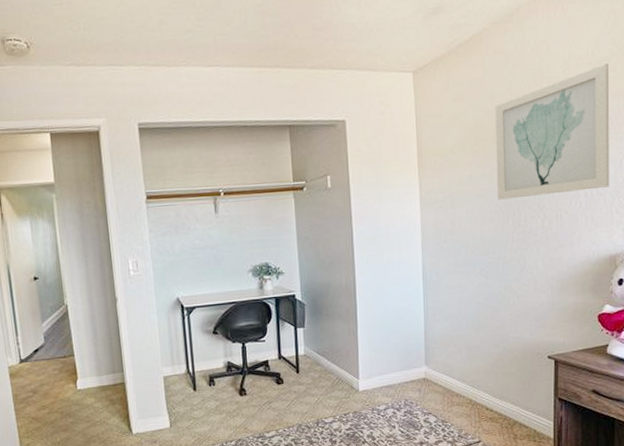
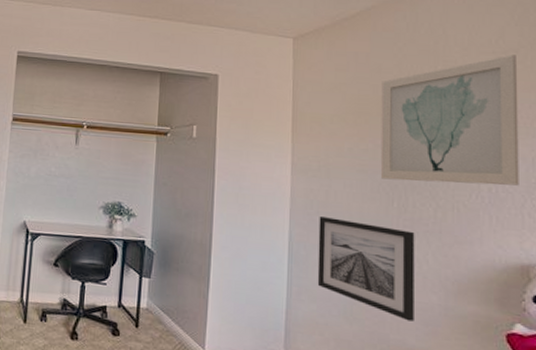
wall art: none [447,242,528,320] -> present [317,216,415,322]

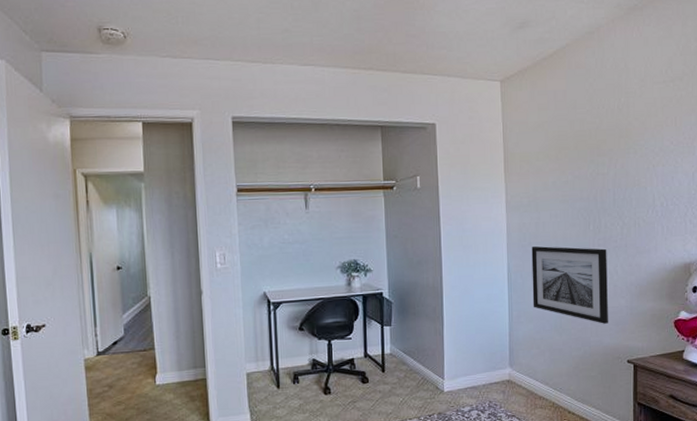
wall art: present [380,54,519,186] -> none [577,82,683,206]

